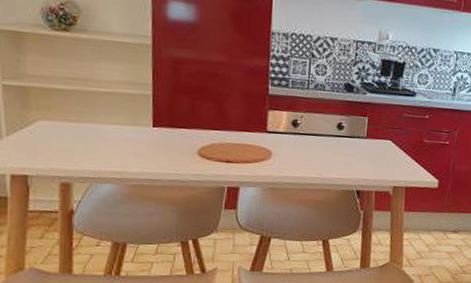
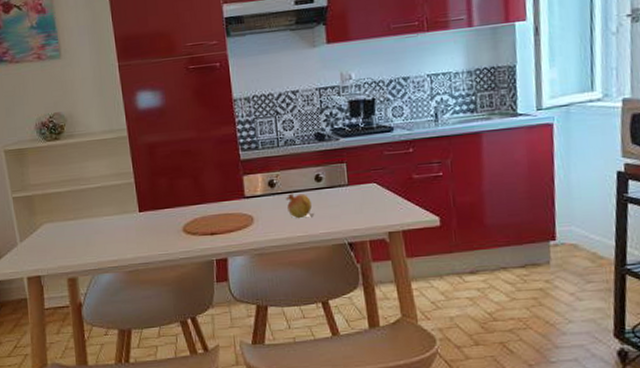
fruit: none [306,134,331,161] -> present [285,192,315,219]

